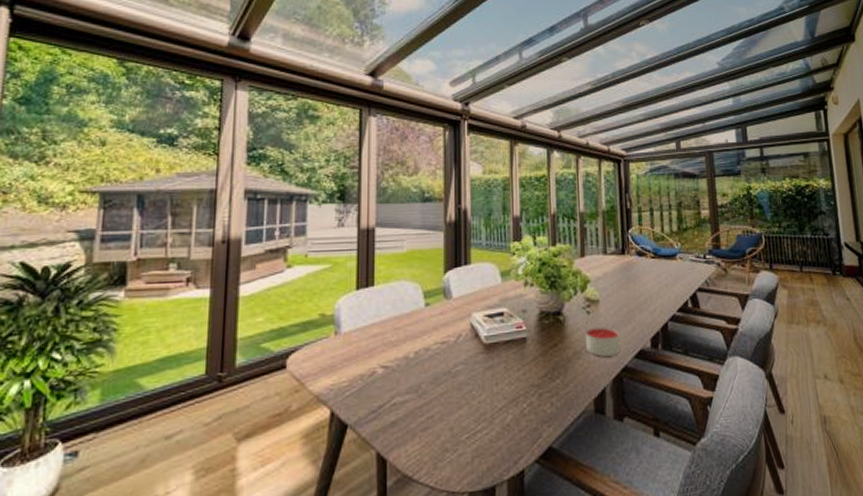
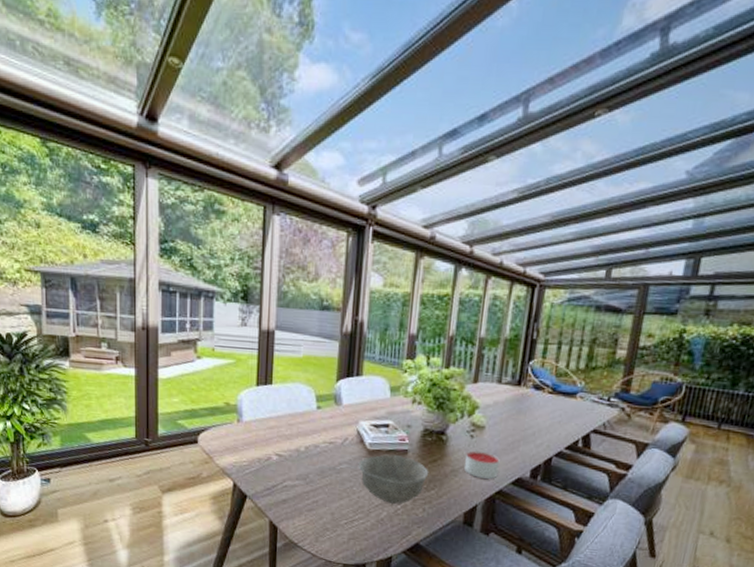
bowl: none [475,345,551,403] -> present [358,454,429,504]

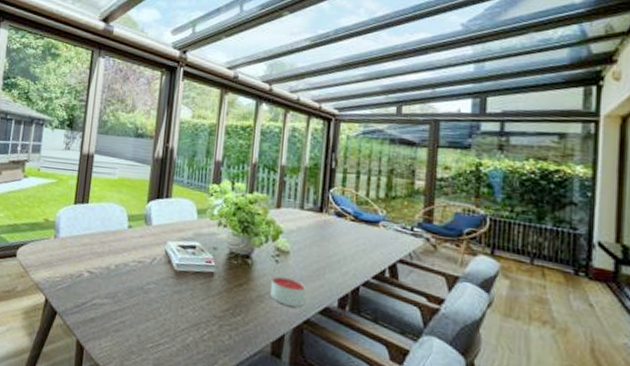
bowl: present [358,454,429,504] -> none [165,276,235,329]

